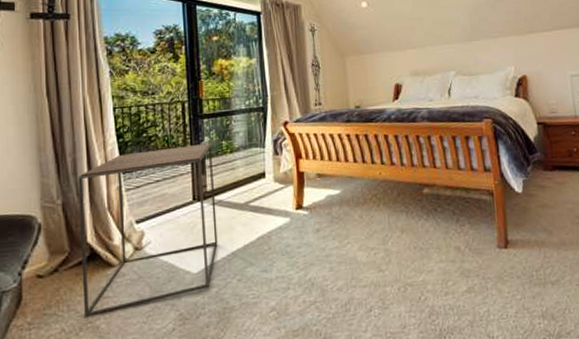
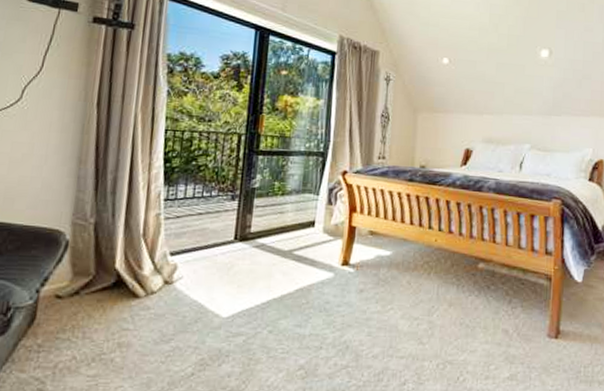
side table: present [78,143,218,317] -> none [100,180,263,347]

